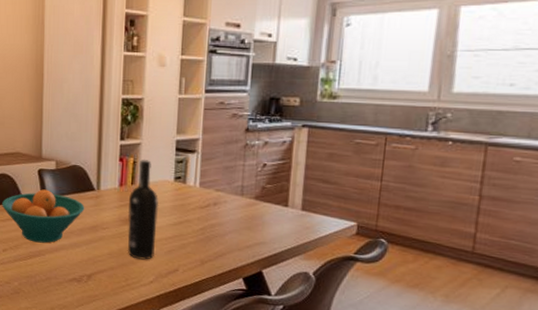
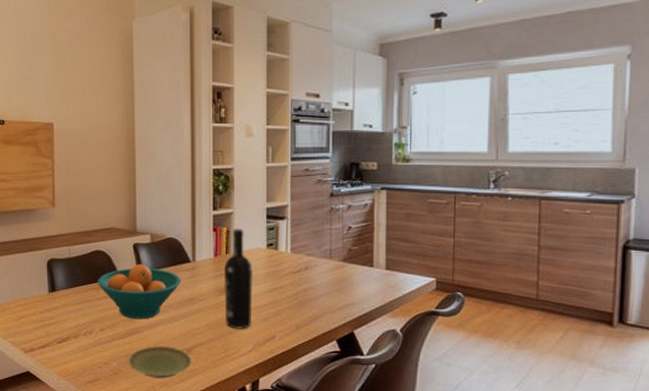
plate: none [29,269,92,302] -> present [128,346,192,379]

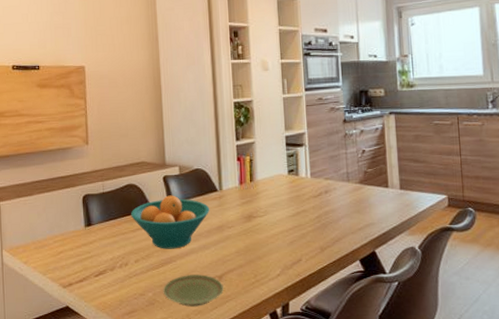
wine bottle: present [223,229,254,329] -> none [249,157,278,254]

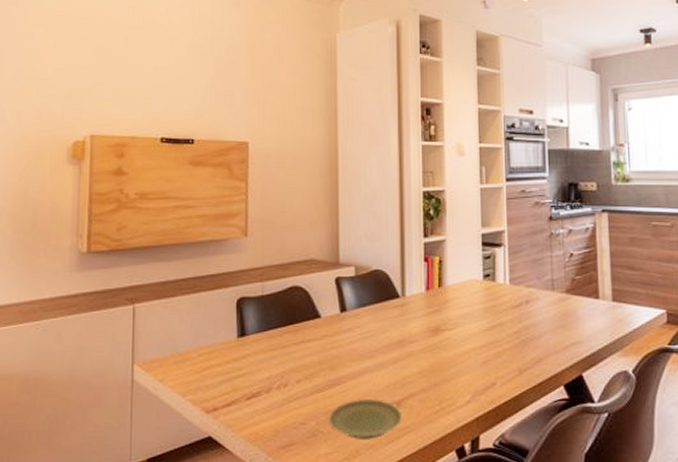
fruit bowl: present [130,195,210,249] -> none [293,301,390,367]

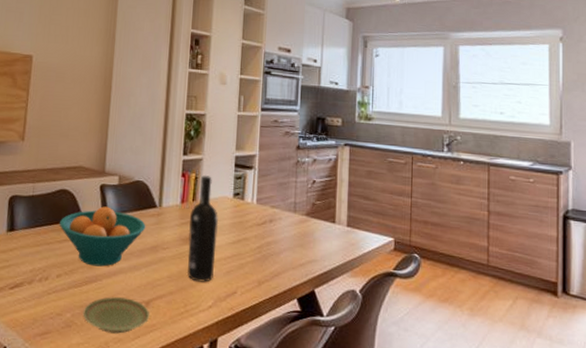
fruit bowl: none [293,301,390,367] -> present [59,206,146,267]
wine bottle: none [436,258,470,376] -> present [186,175,219,282]

